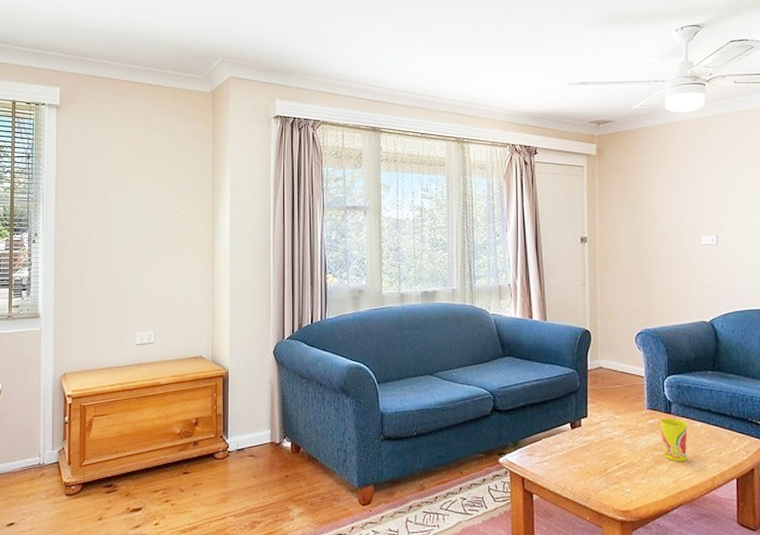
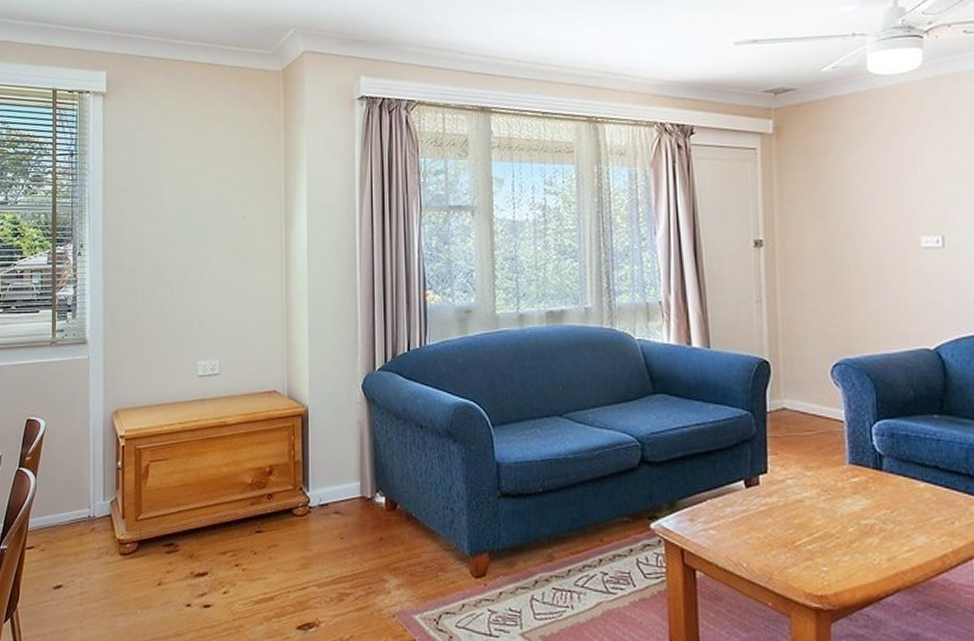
cup: present [660,418,688,462] -> none [867,476,906,534]

